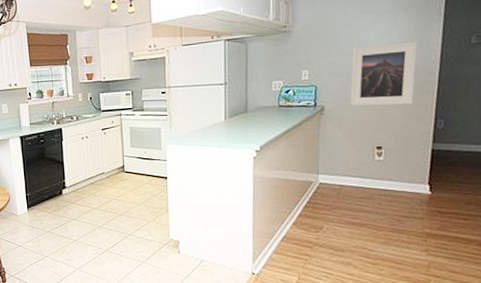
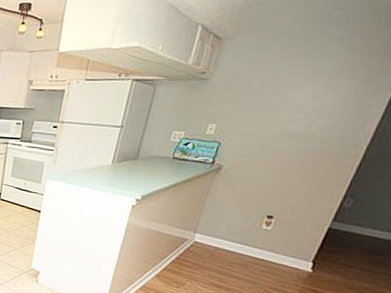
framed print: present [349,42,418,106] -> none [251,106,354,177]

